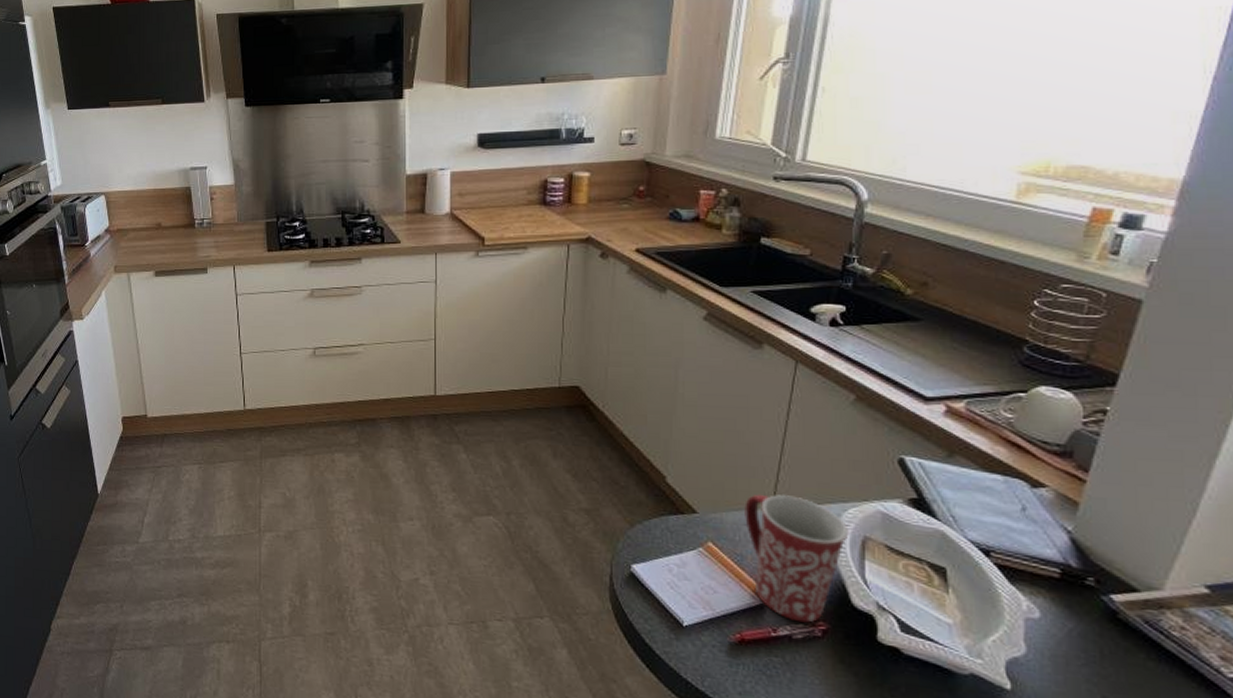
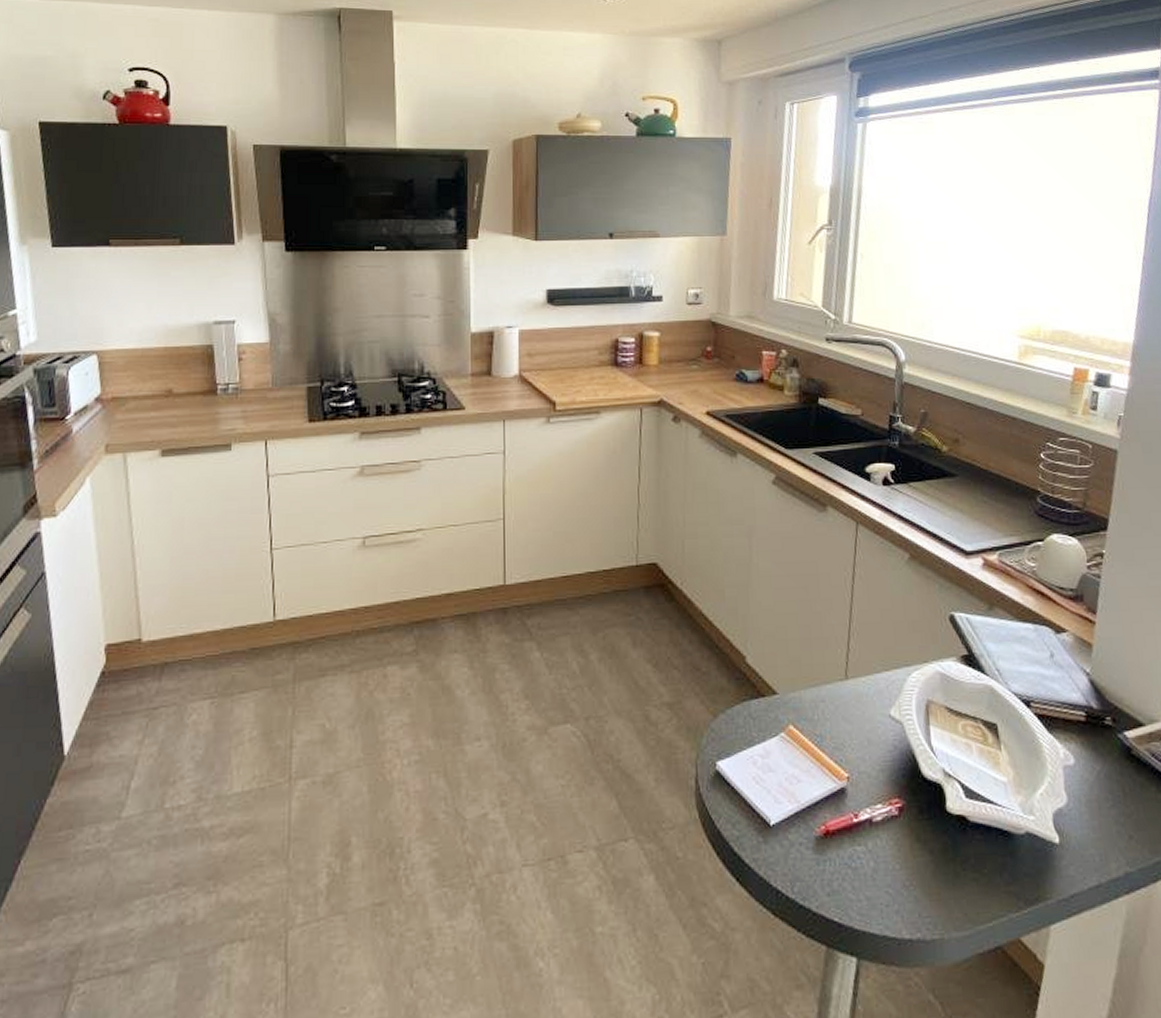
mug: present [745,494,849,623] -> none [820,663,914,802]

